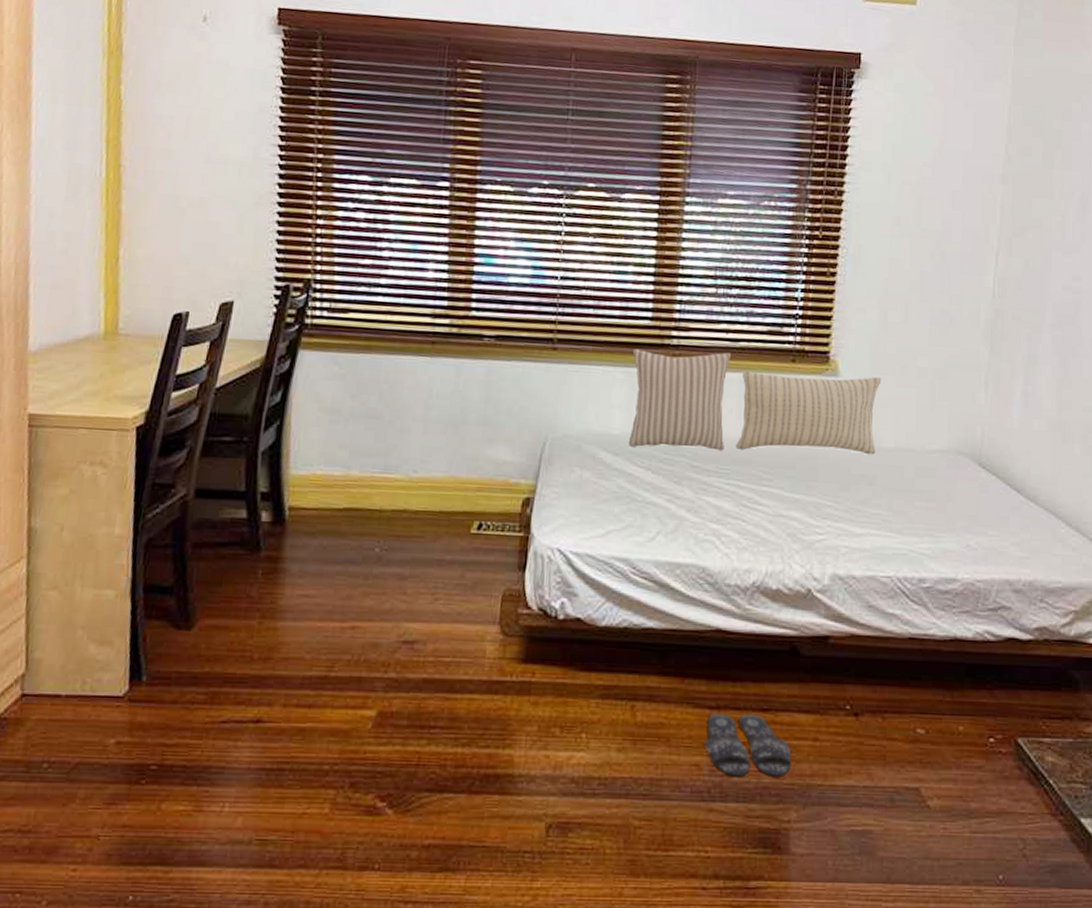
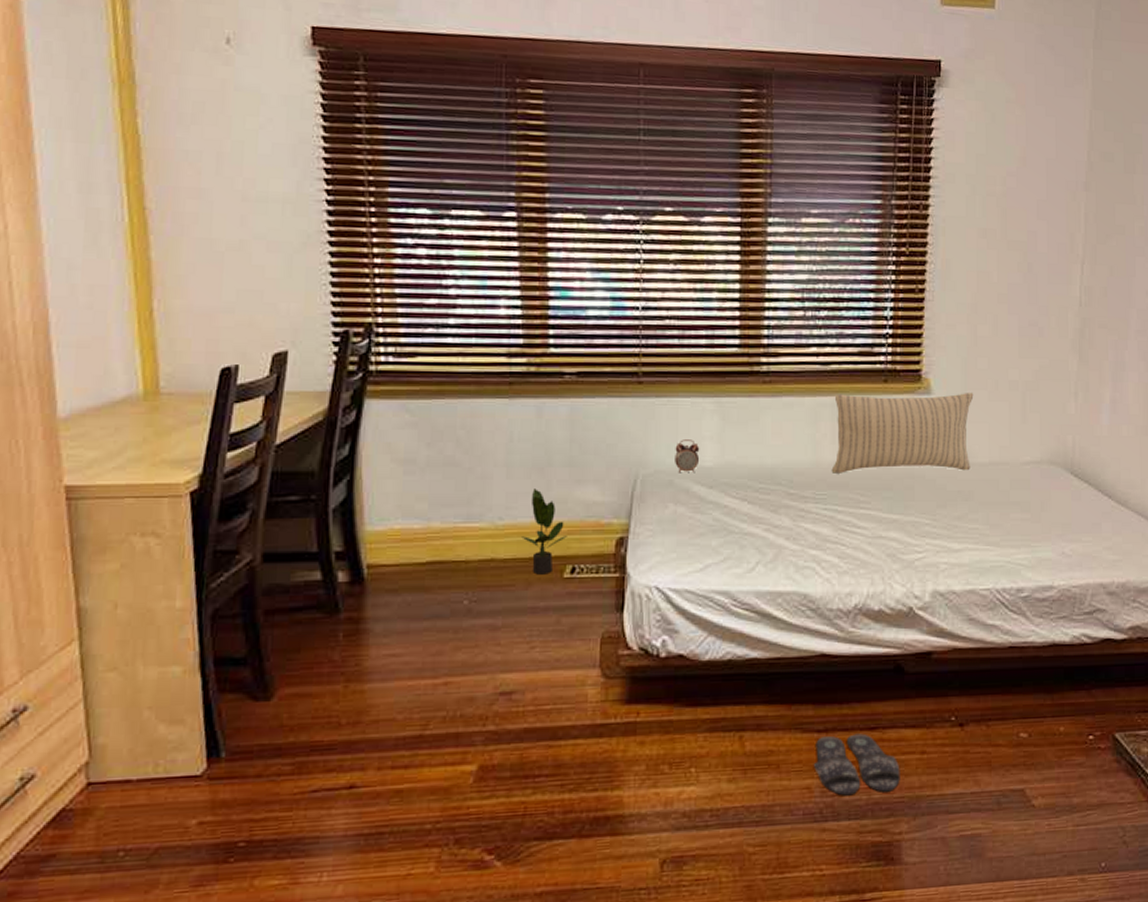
potted plant: none [433,445,476,529] -> present [522,489,567,575]
alarm clock: none [583,406,608,440] -> present [675,439,700,473]
pillow: present [628,348,731,451] -> none [721,376,822,478]

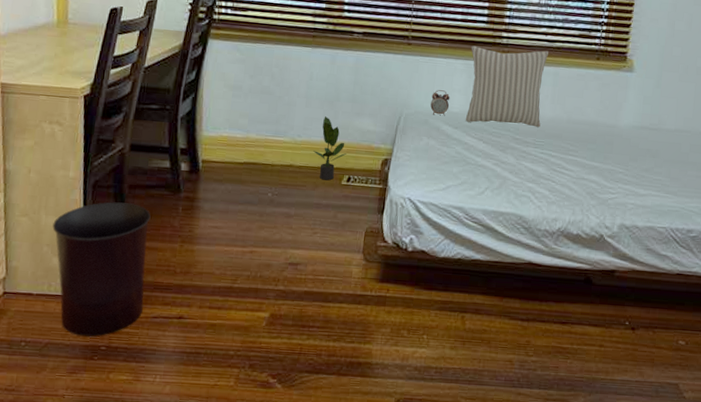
waste bin: none [155,635,299,831] -> present [52,202,151,337]
pillow: none [721,376,822,478] -> present [465,45,548,128]
slippers: present [813,733,900,796] -> none [515,324,582,372]
pillow: present [831,392,974,473] -> none [549,65,668,134]

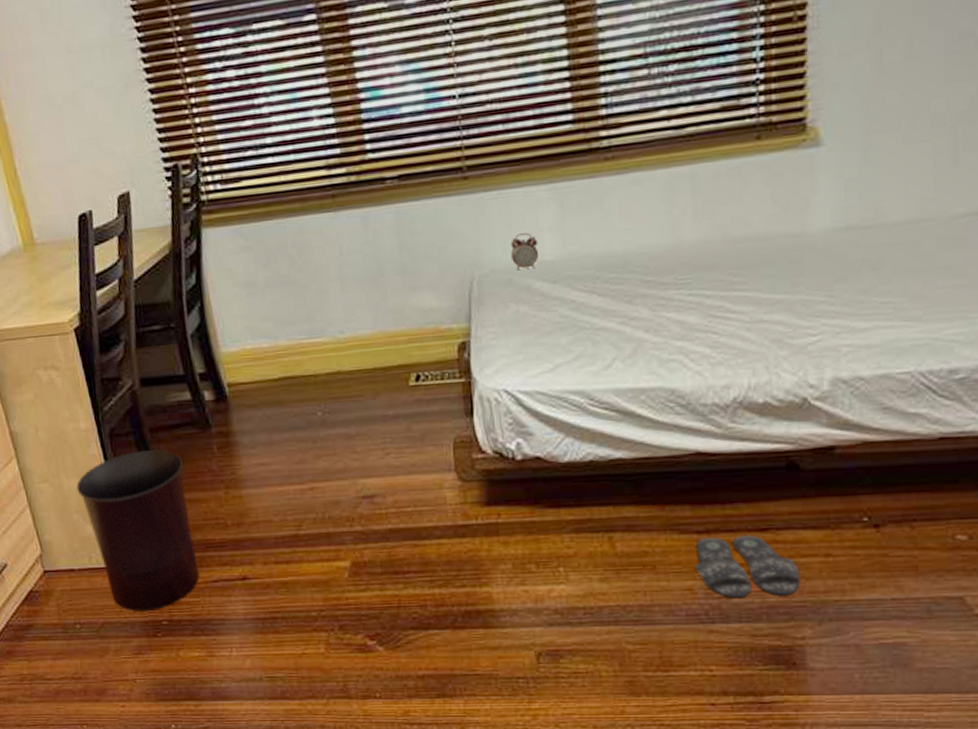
potted plant: present [313,116,346,181] -> none [364,300,408,384]
pillow: present [465,45,548,128] -> none [555,143,681,271]
slippers: none [515,324,582,372] -> present [694,535,801,599]

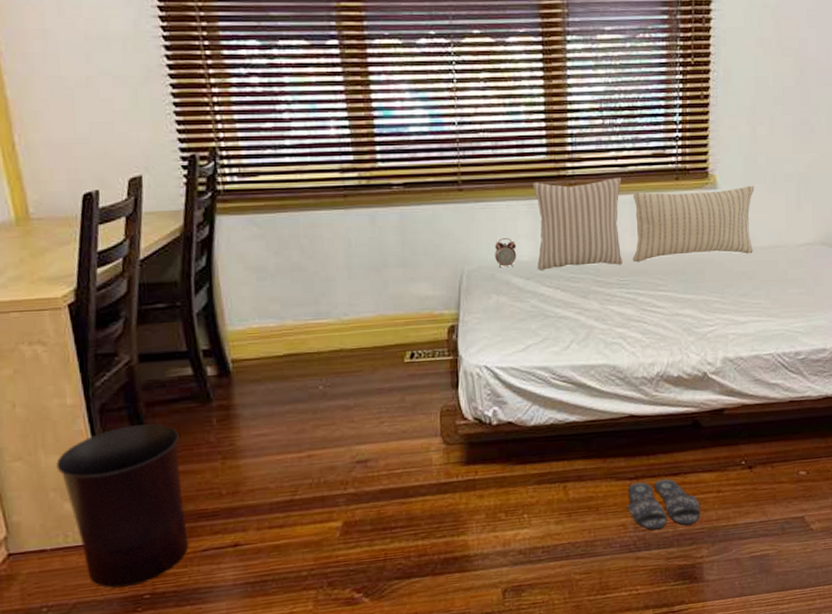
pillow: none [555,143,681,271] -> present [532,177,623,270]
pillow: none [693,135,881,254] -> present [632,185,755,262]

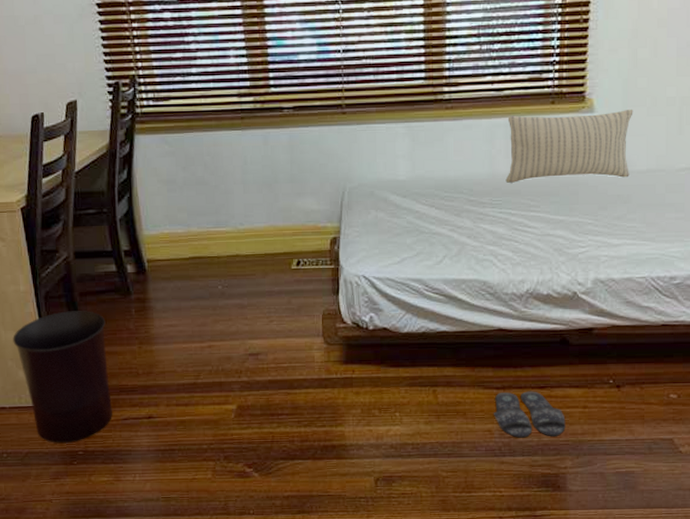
alarm clock: present [495,238,517,268] -> none [374,158,395,186]
pillow: present [532,177,623,270] -> none [411,101,496,189]

